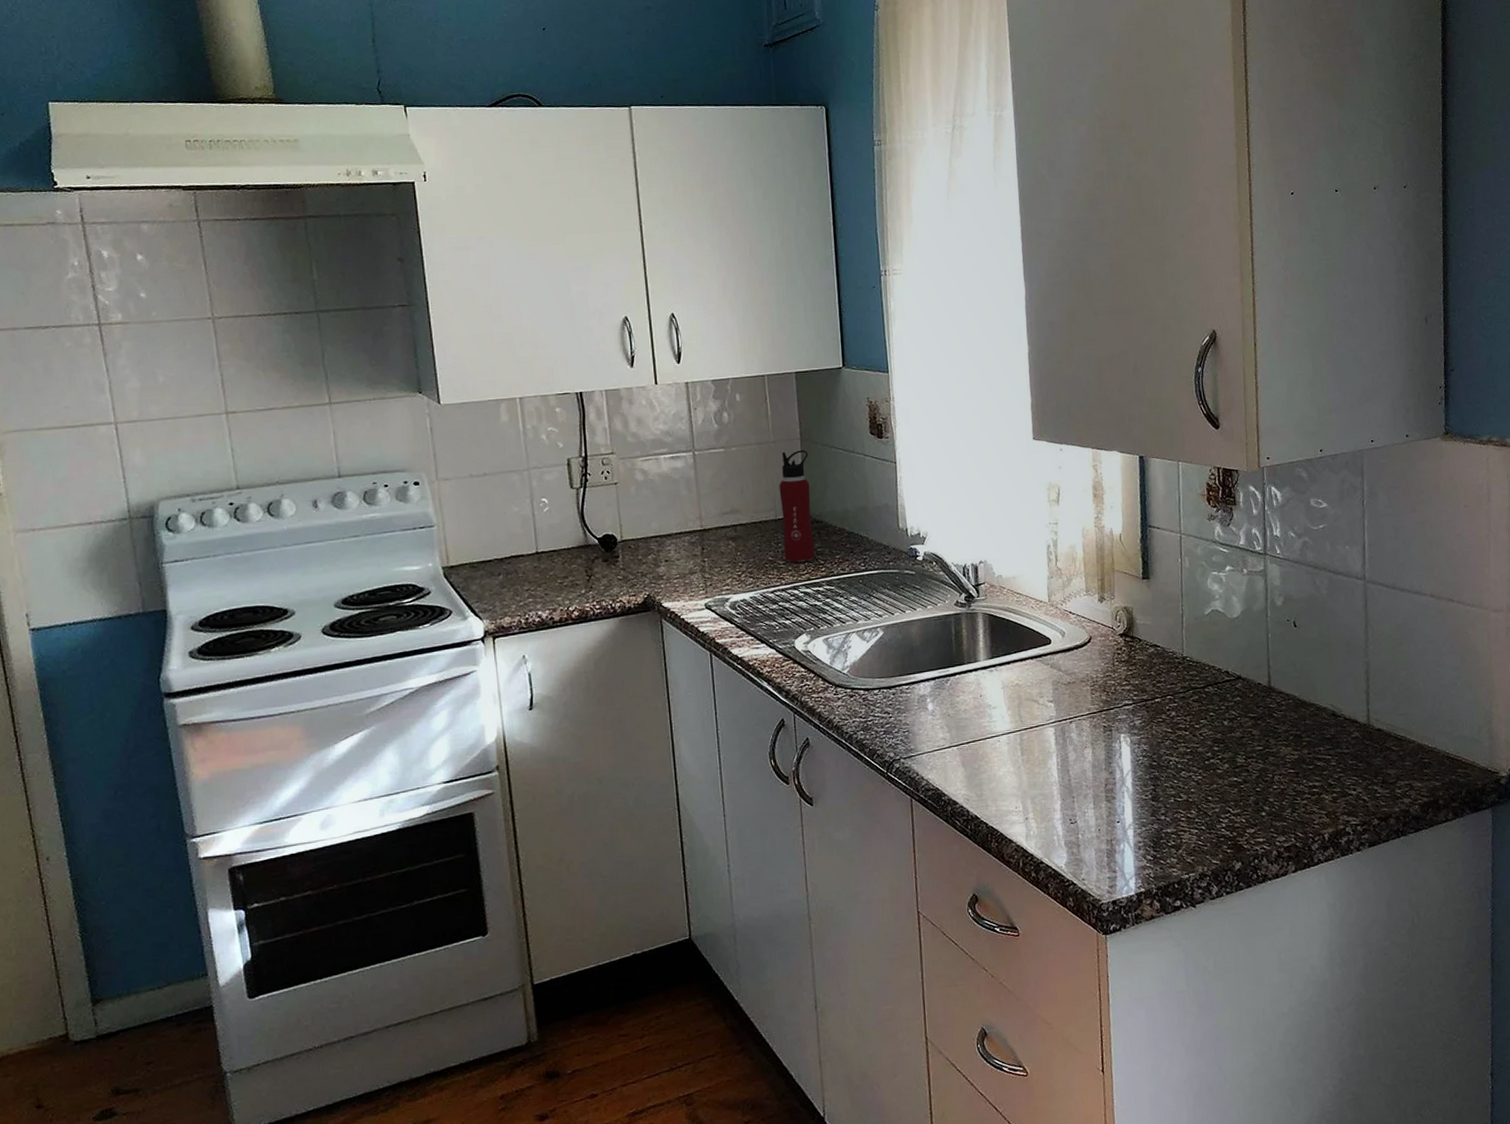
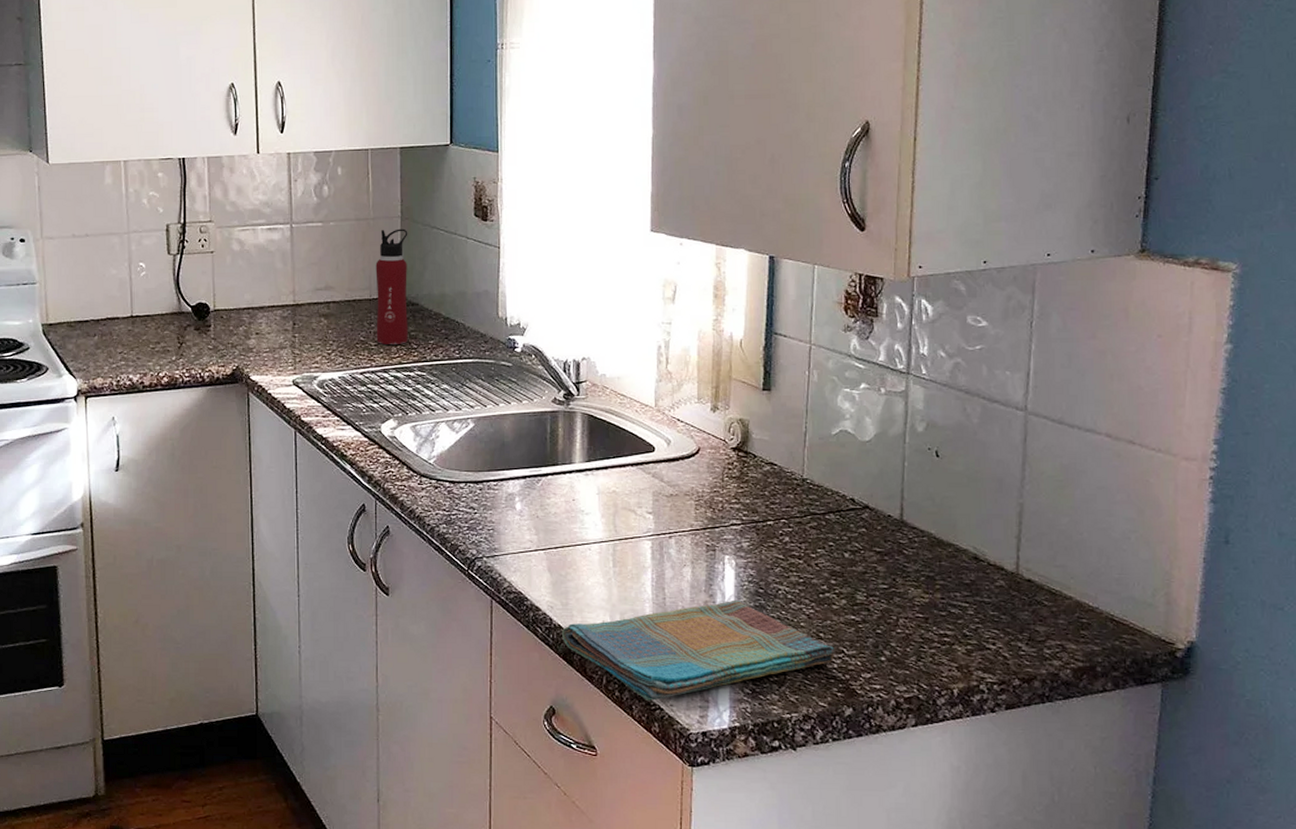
dish towel: none [979,774,1222,878] -> present [562,599,834,701]

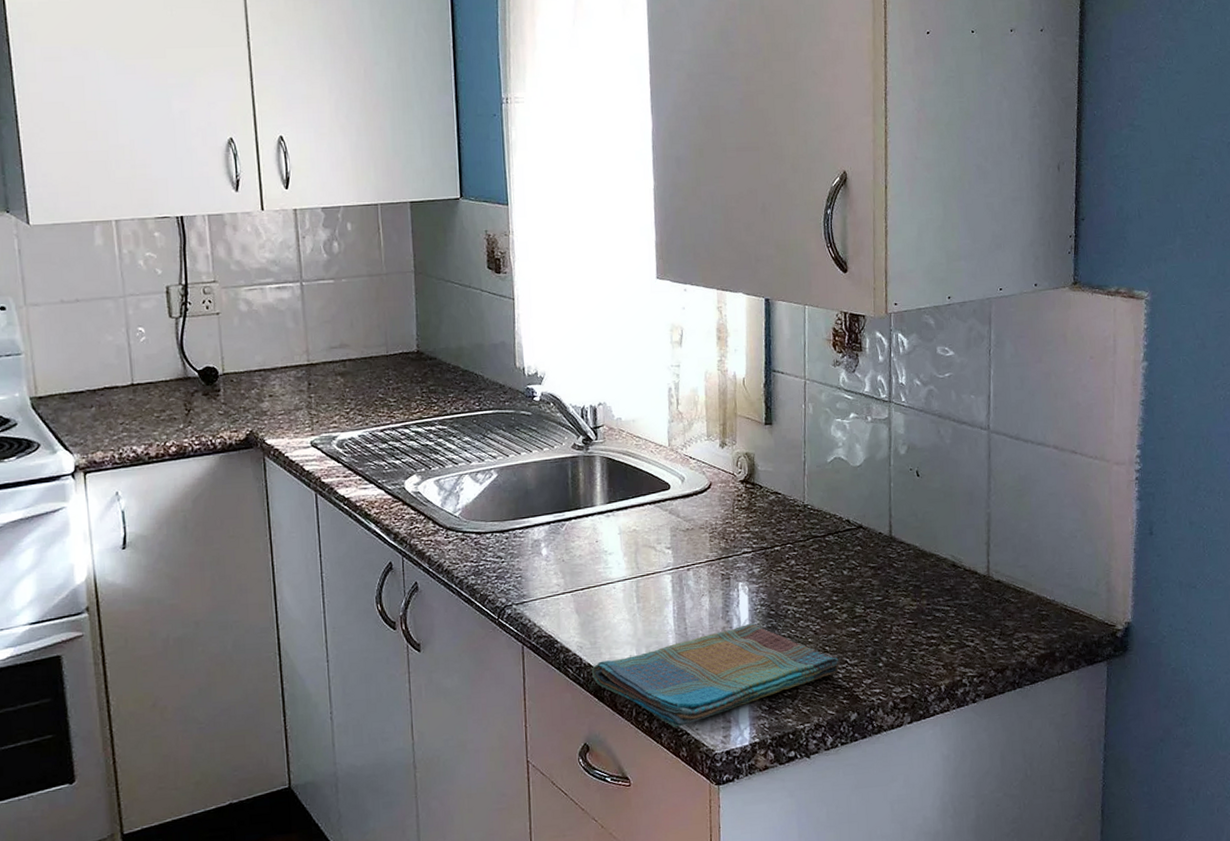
water bottle: present [375,228,408,344] -> none [391,283,428,400]

